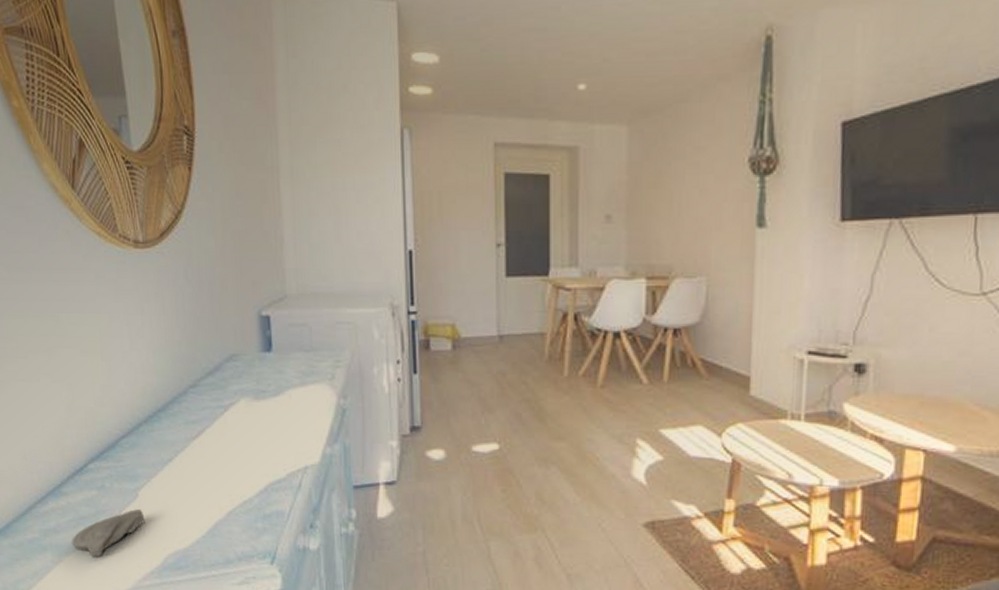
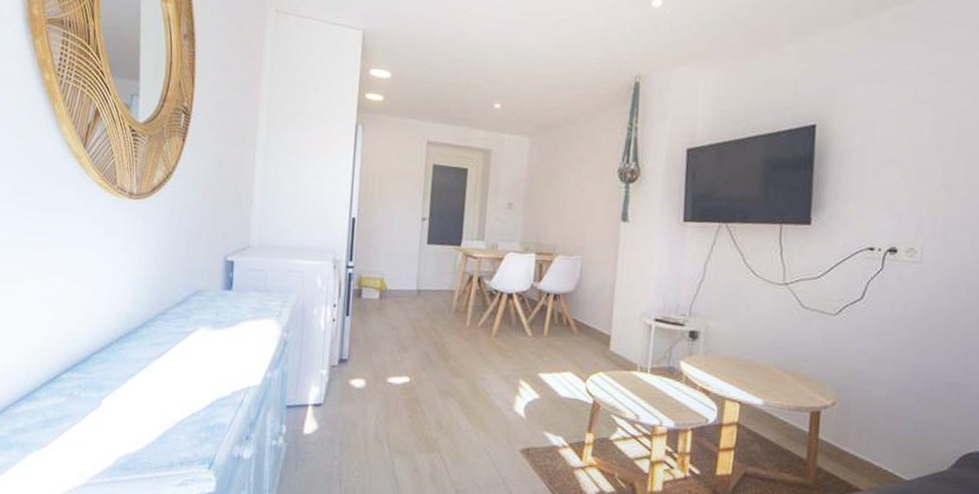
seashell: present [72,508,145,557] -> none [36,415,104,456]

